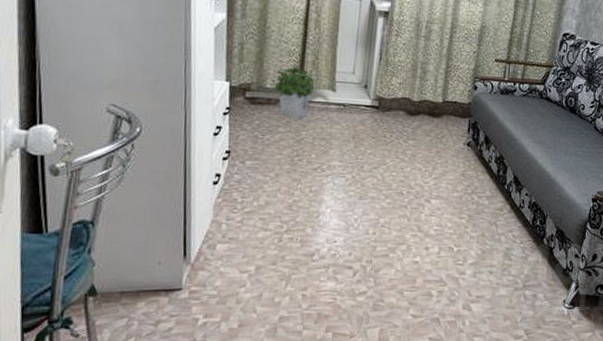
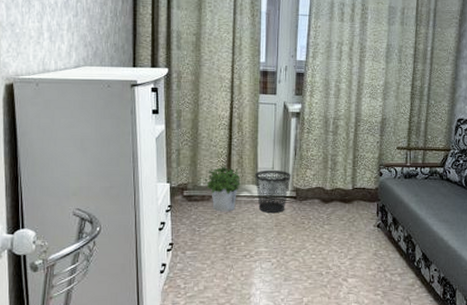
wastebasket: none [332,74,375,123] -> present [255,169,291,213]

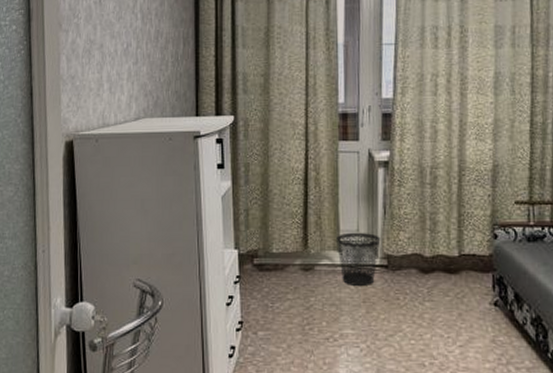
potted plant: present [204,166,241,212] -> none [276,228,320,284]

